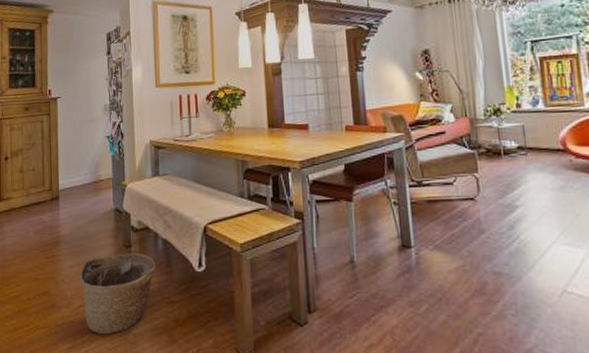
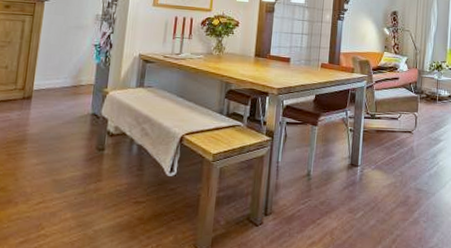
basket: present [80,253,156,335] -> none [43,155,127,230]

